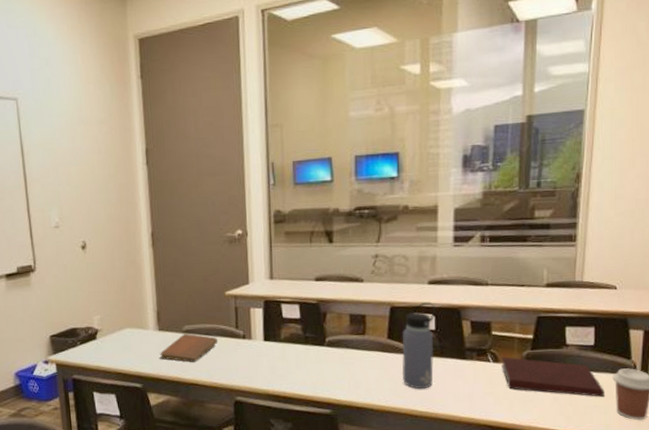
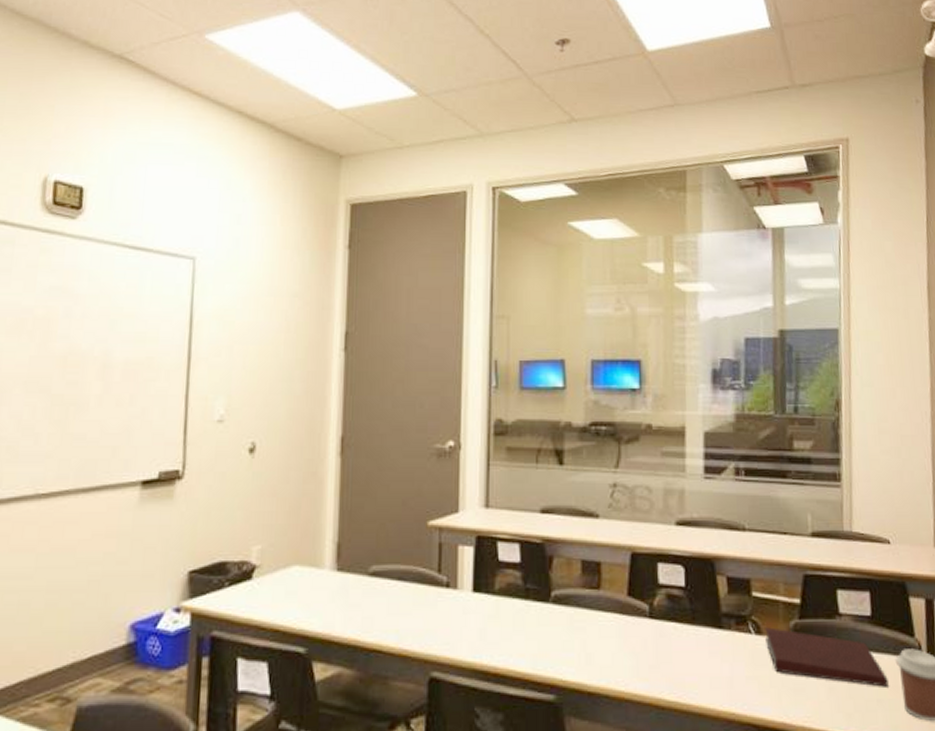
notebook: present [159,333,218,363] -> none [334,576,414,620]
water bottle: present [402,302,436,390] -> none [645,549,685,669]

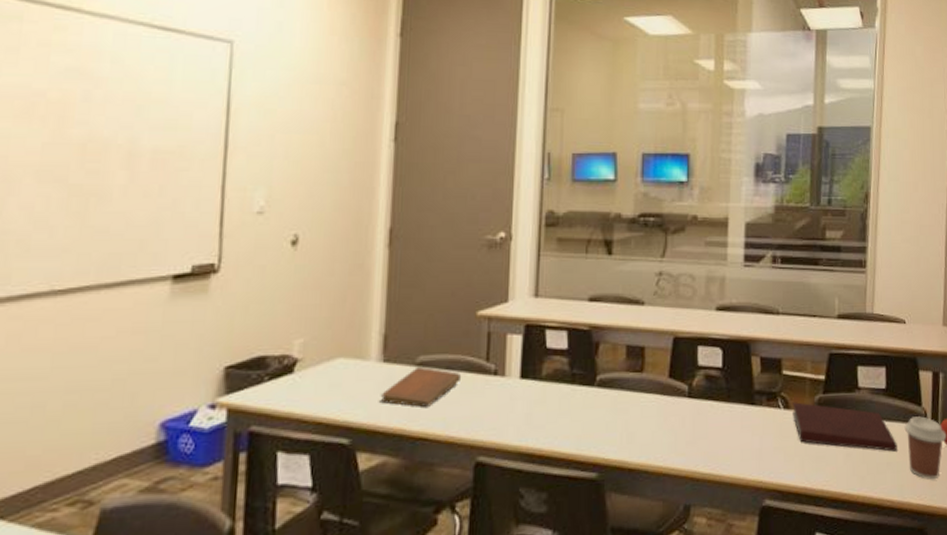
notebook: none [334,576,414,620] -> present [380,366,462,408]

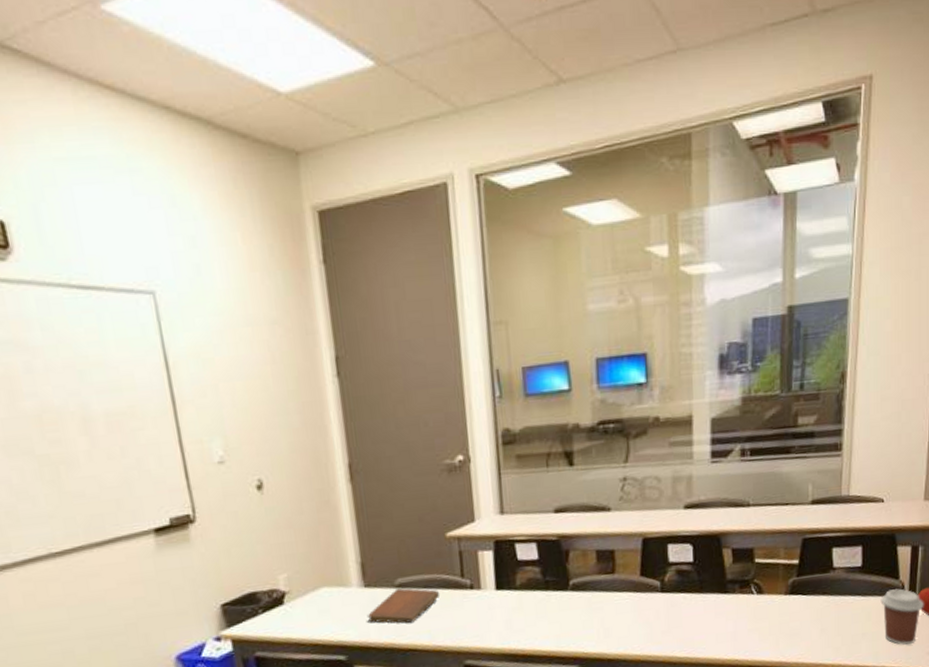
notebook: present [793,402,897,452] -> none [766,586,873,624]

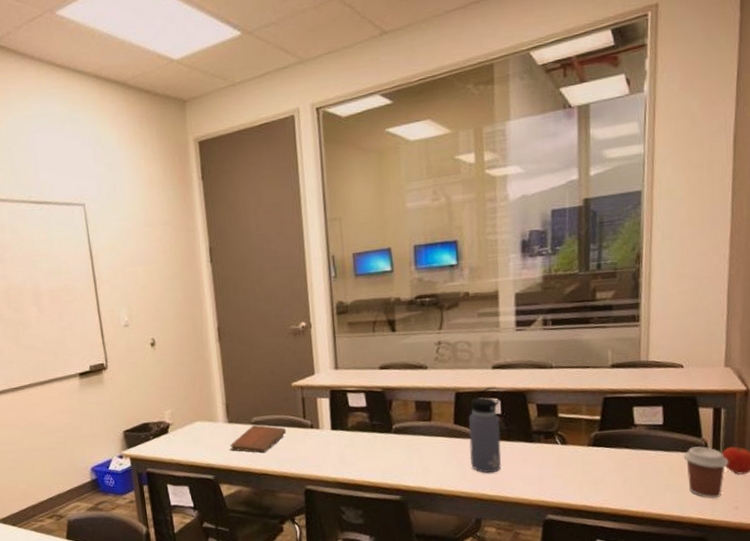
water bottle: none [657,530,693,632] -> present [469,387,501,474]

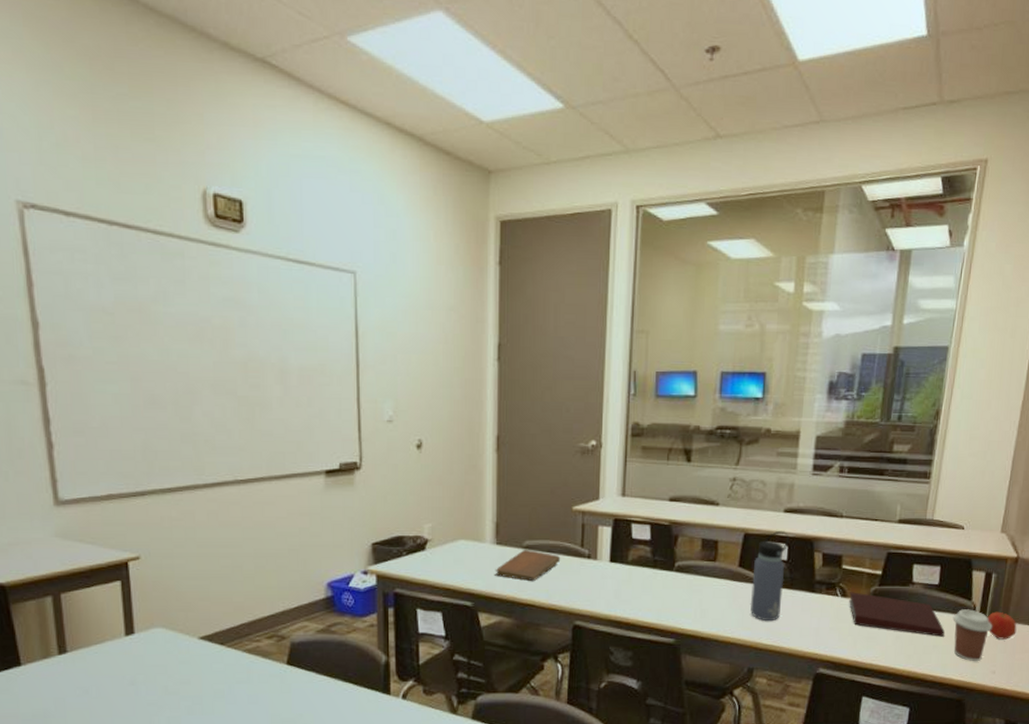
notebook: none [569,438,676,476] -> present [849,592,945,637]

